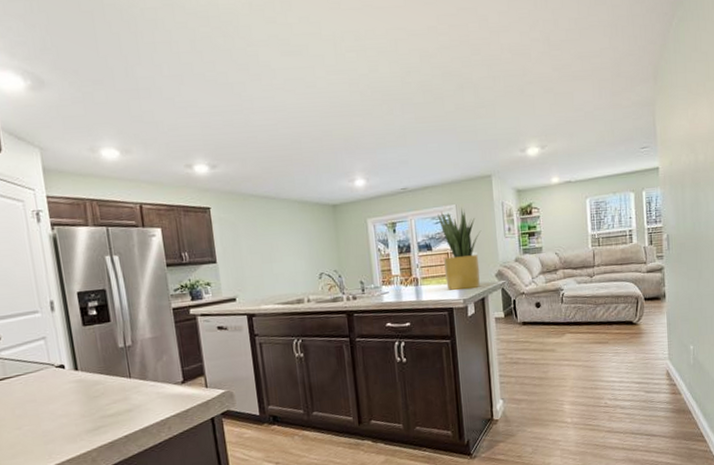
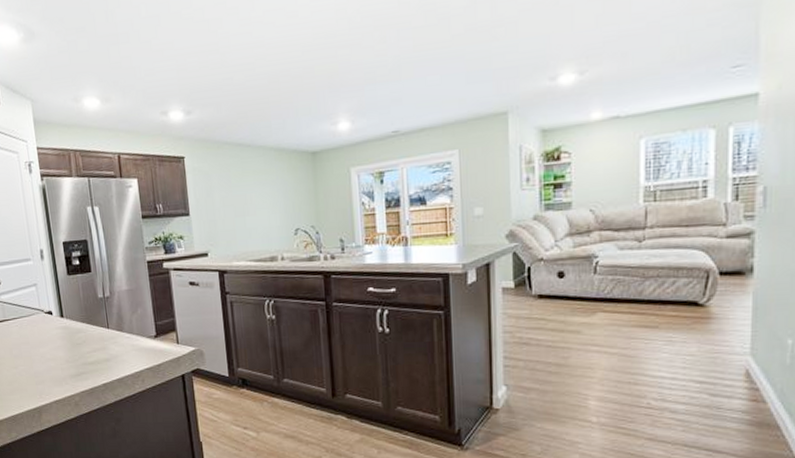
planter: present [438,208,482,291] -> none [435,153,491,253]

